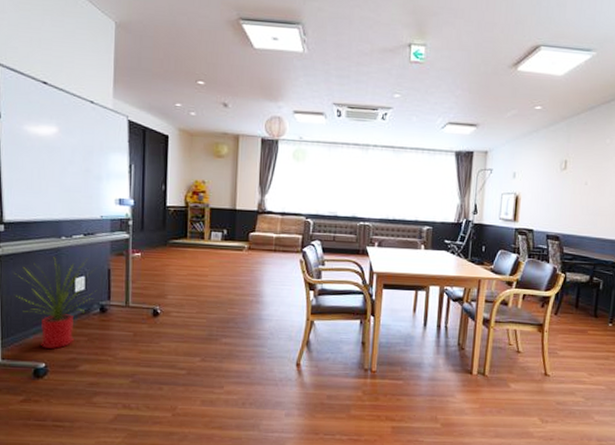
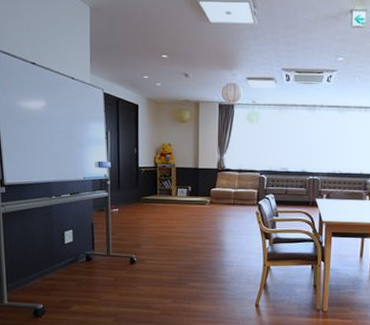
house plant: present [16,257,96,349] -> none [17,213,82,292]

